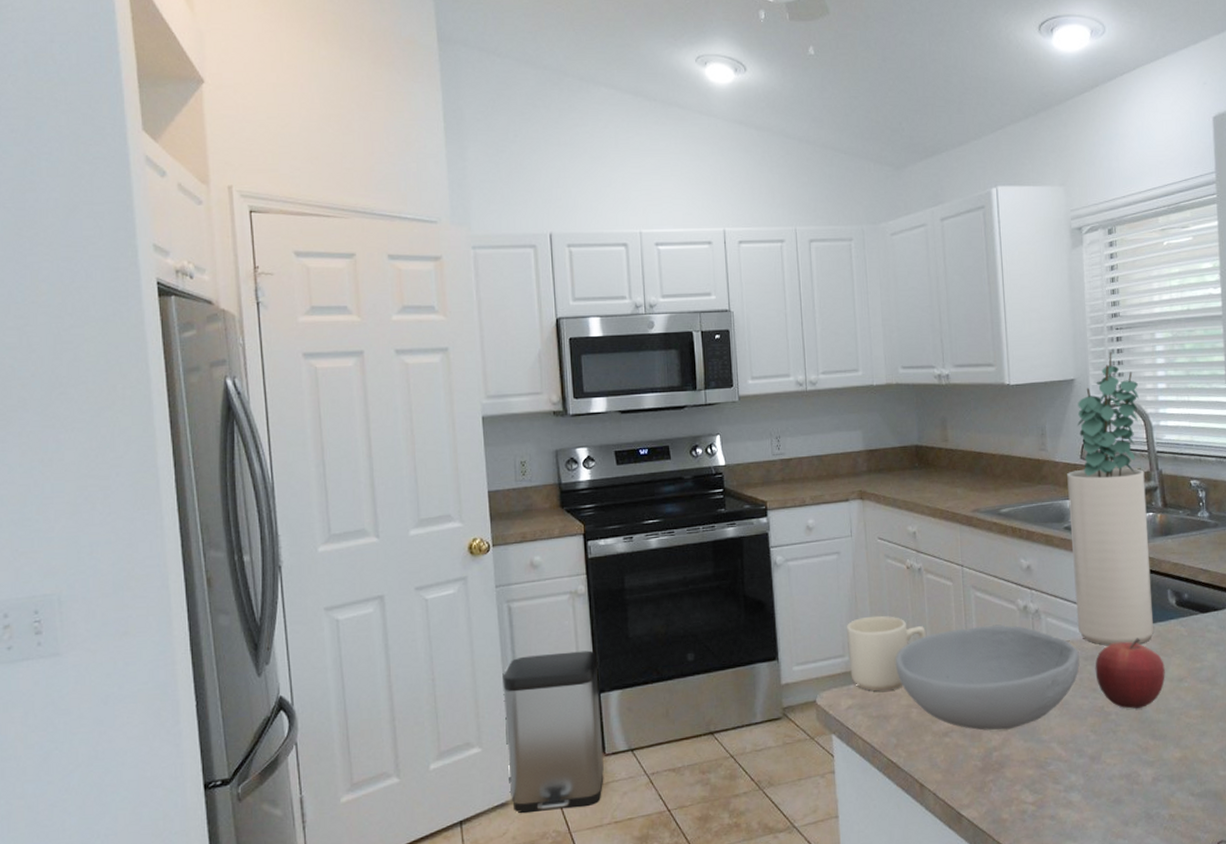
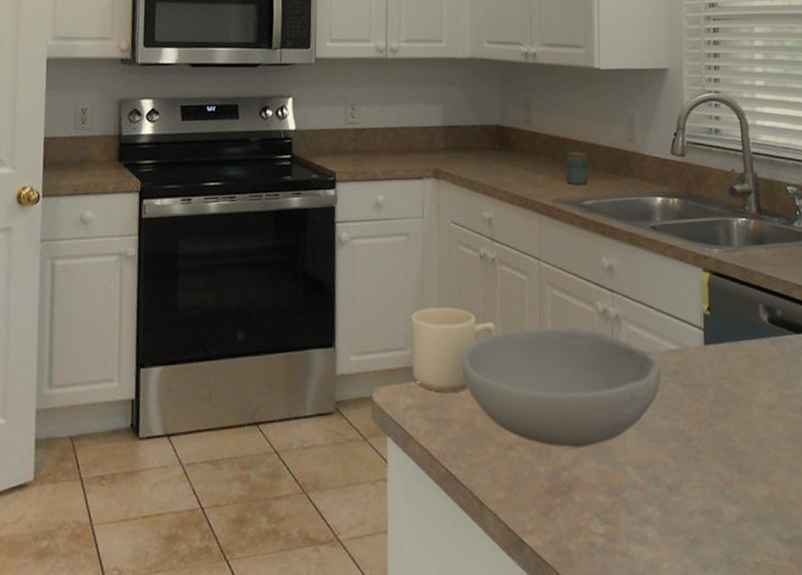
pedal bin: present [502,650,604,813] -> none [31,319,140,497]
peanut butter: none [982,464,1004,495] -> present [566,151,588,186]
vase: present [1067,351,1154,646] -> none [656,42,744,362]
fruit: present [1095,638,1165,709] -> none [677,355,754,435]

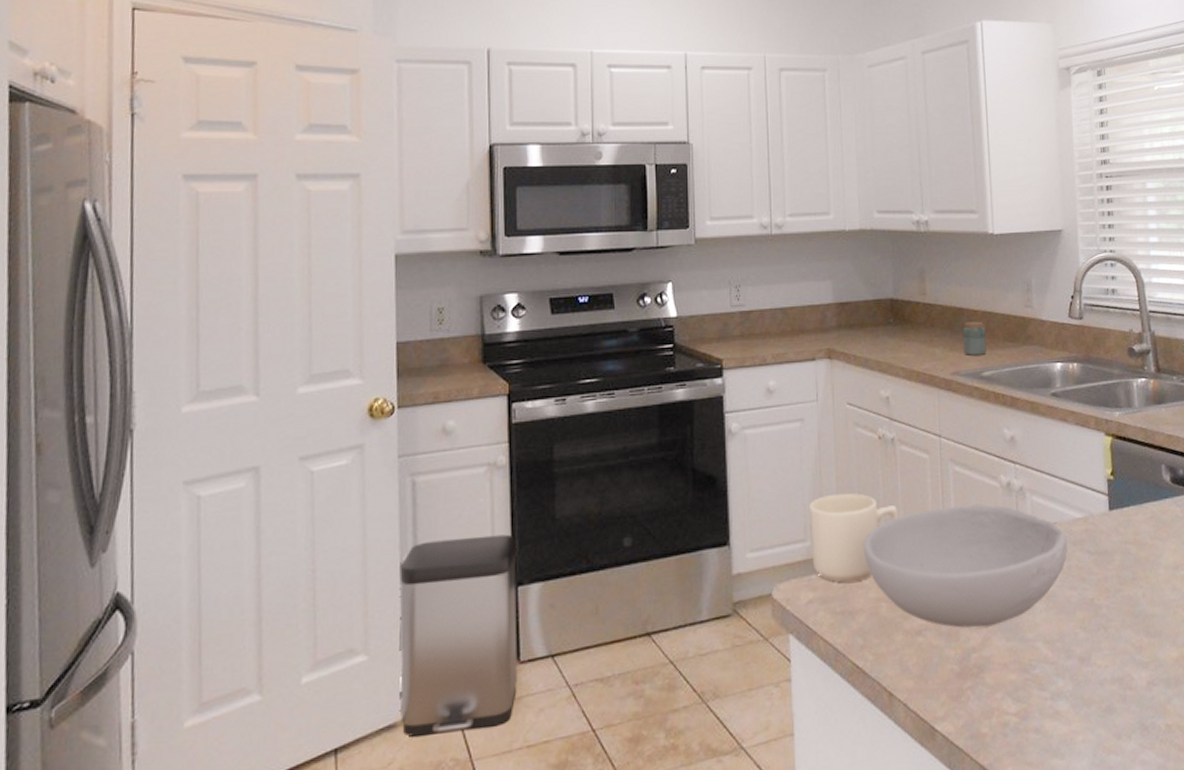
pedal bin: none [31,319,140,497] -> present [399,534,517,737]

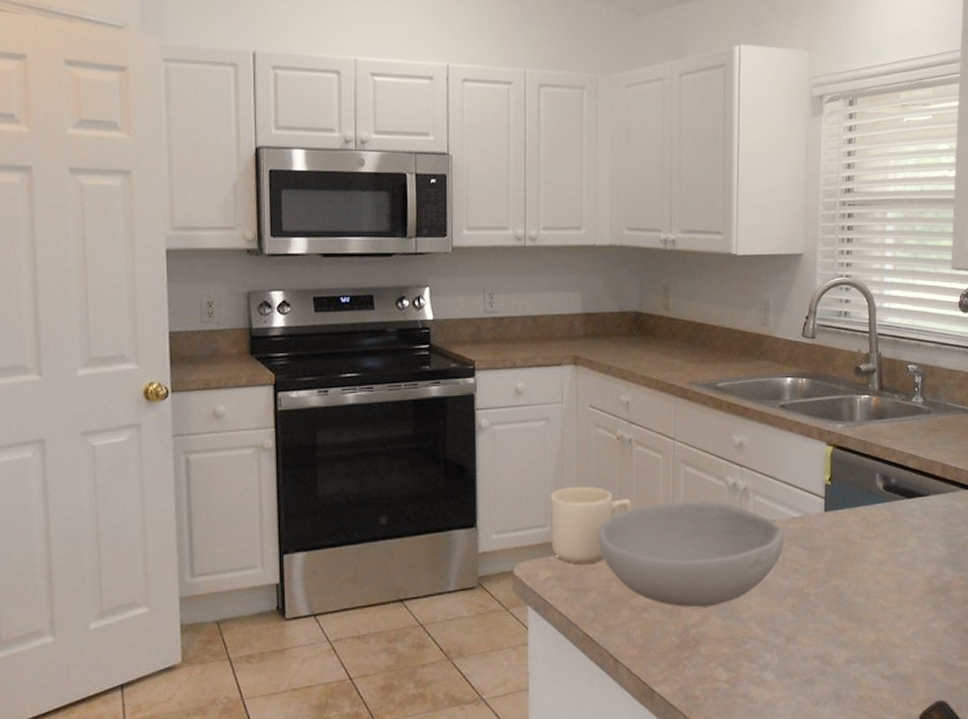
pedal bin: present [399,534,517,737] -> none [176,509,283,678]
peanut butter: present [963,321,987,357] -> none [701,336,723,369]

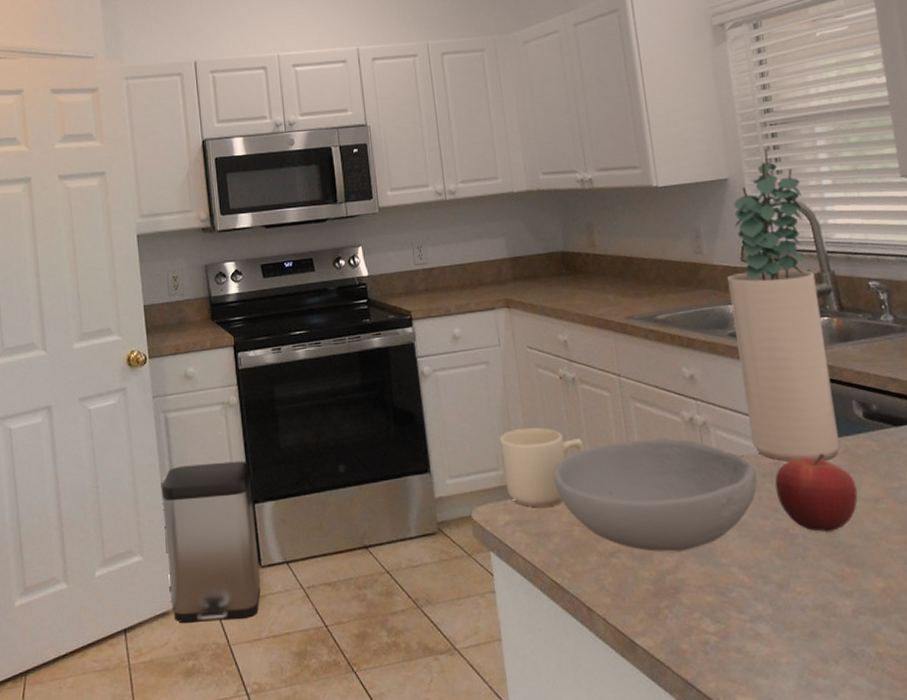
pedal bin: none [176,509,283,678] -> present [161,461,261,623]
vase: none [785,227,866,527] -> present [727,148,840,462]
fruit: none [798,520,867,590] -> present [775,453,858,532]

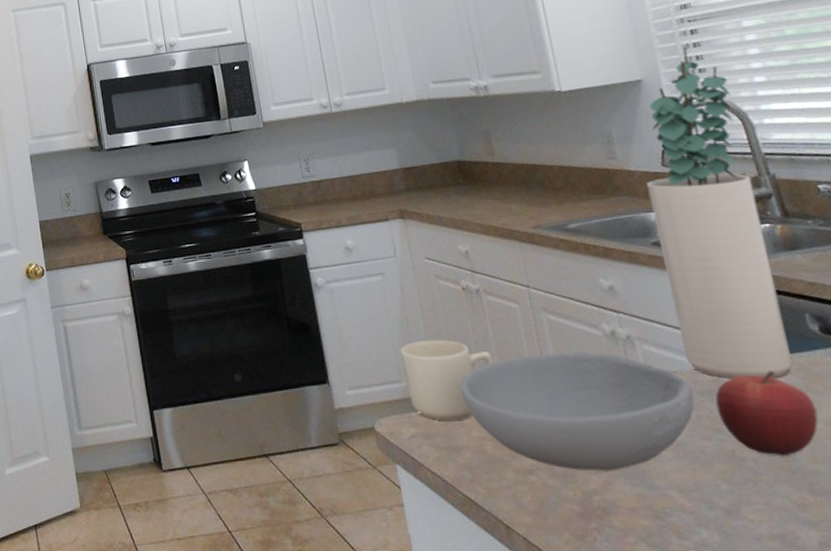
pedal bin: present [161,461,261,623] -> none [63,368,163,522]

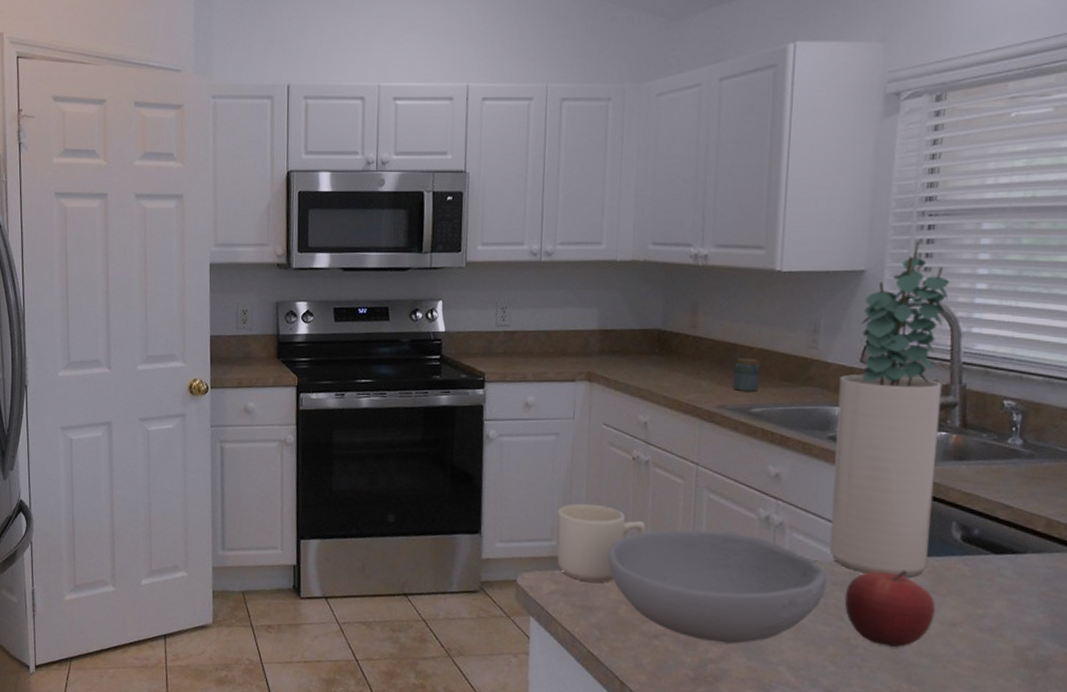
peanut butter: none [539,176,569,210] -> present [733,357,760,393]

